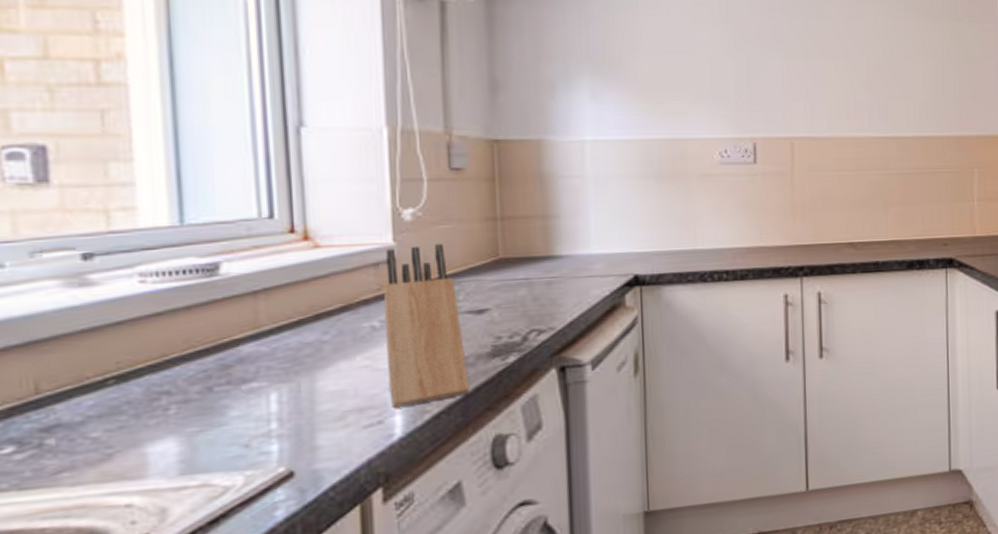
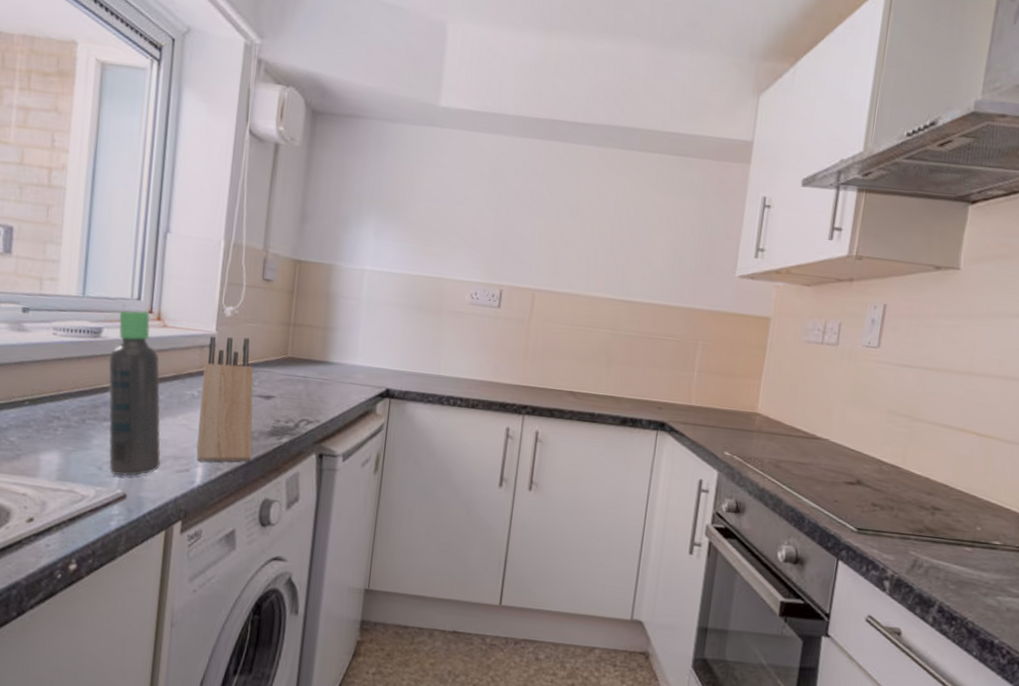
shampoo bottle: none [237,230,339,450] -> present [108,310,161,476]

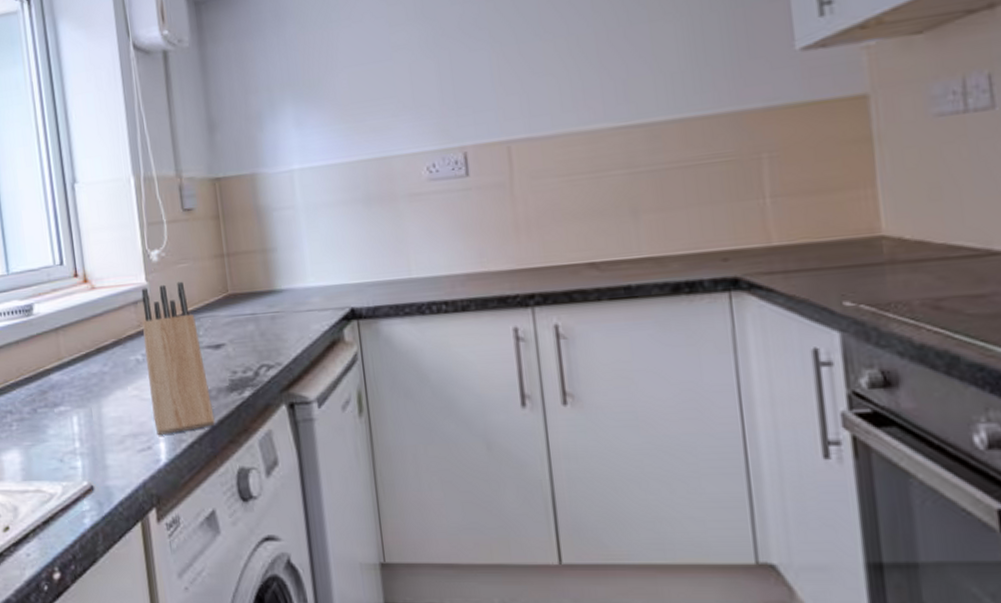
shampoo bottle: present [108,310,161,476] -> none [45,275,121,466]

